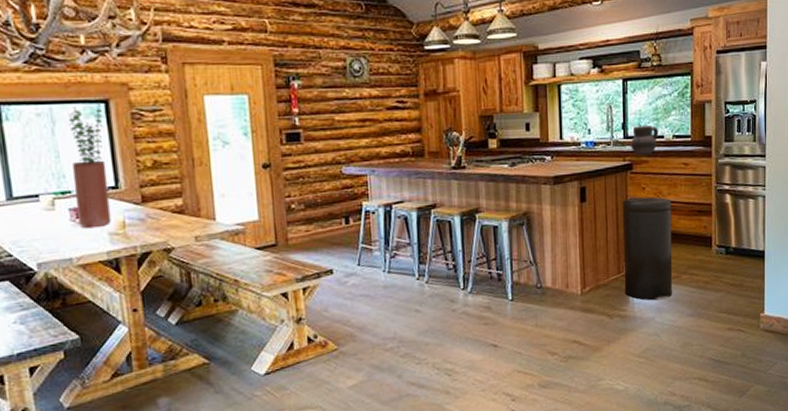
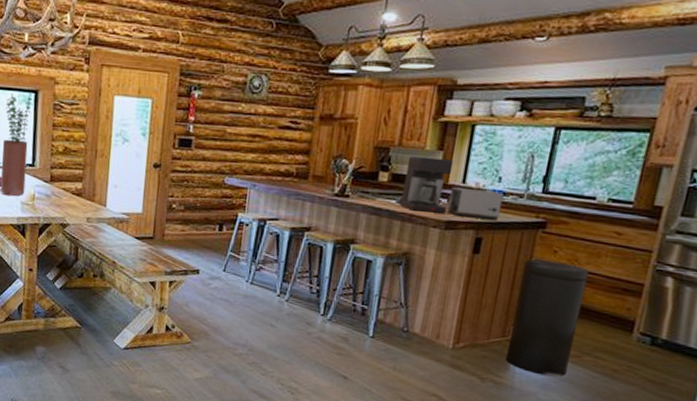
coffee maker: none [511,119,552,172] -> present [399,156,454,214]
toaster: none [552,142,595,171] -> present [447,186,504,220]
ceramic jug: present [631,125,659,156] -> none [549,182,591,217]

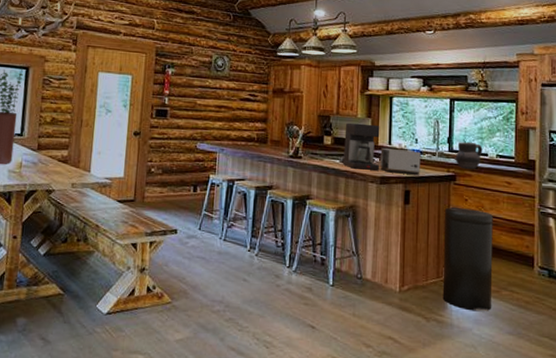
ceramic jug: none [549,182,591,217] -> present [456,142,483,170]

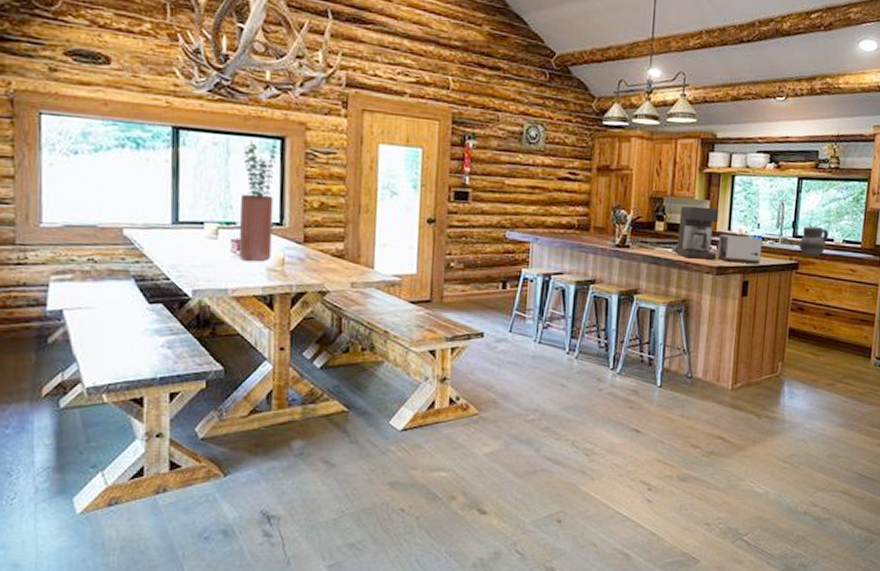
pedal bin: present [442,207,493,312] -> none [776,298,834,406]

